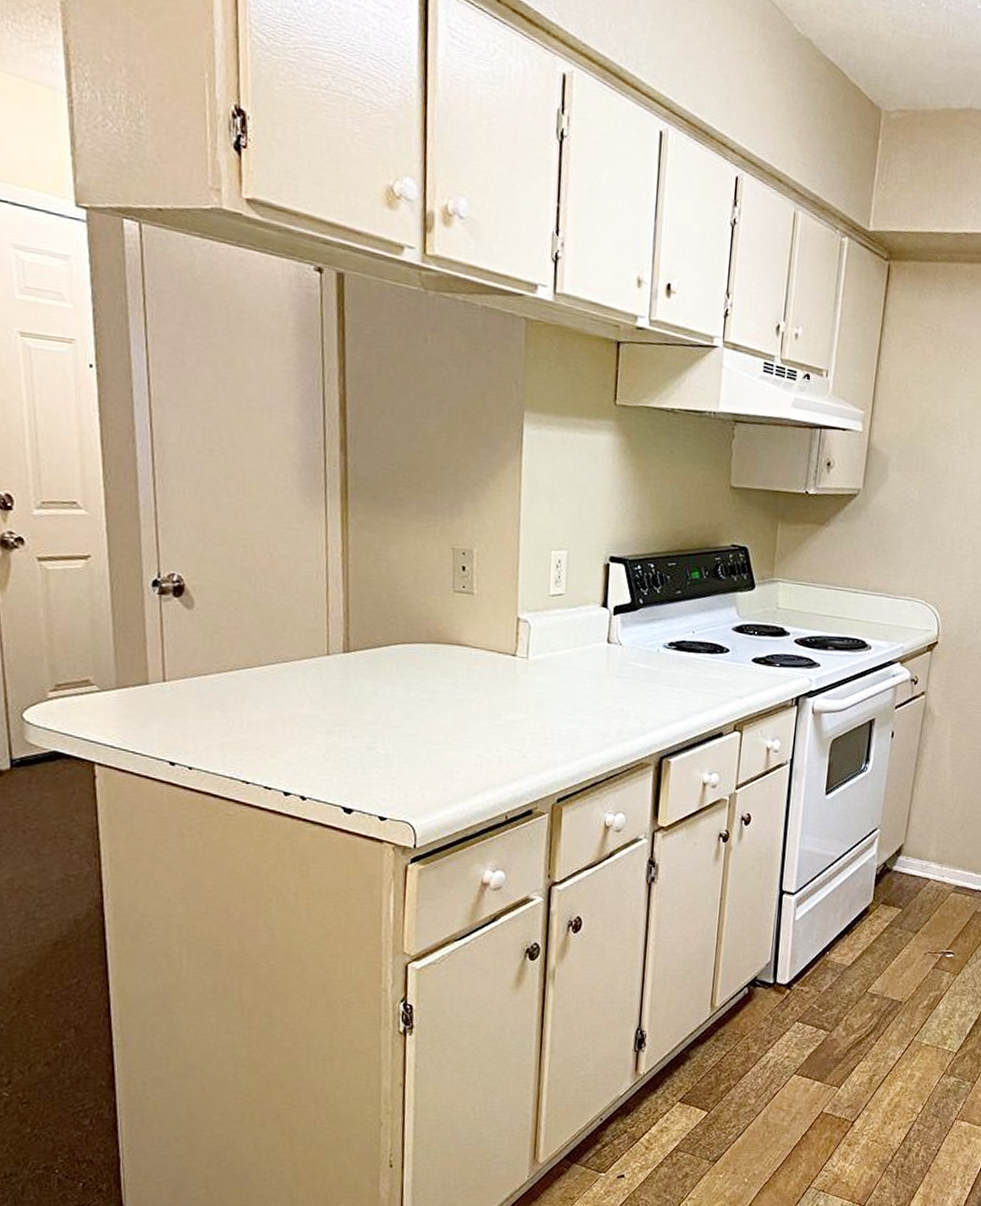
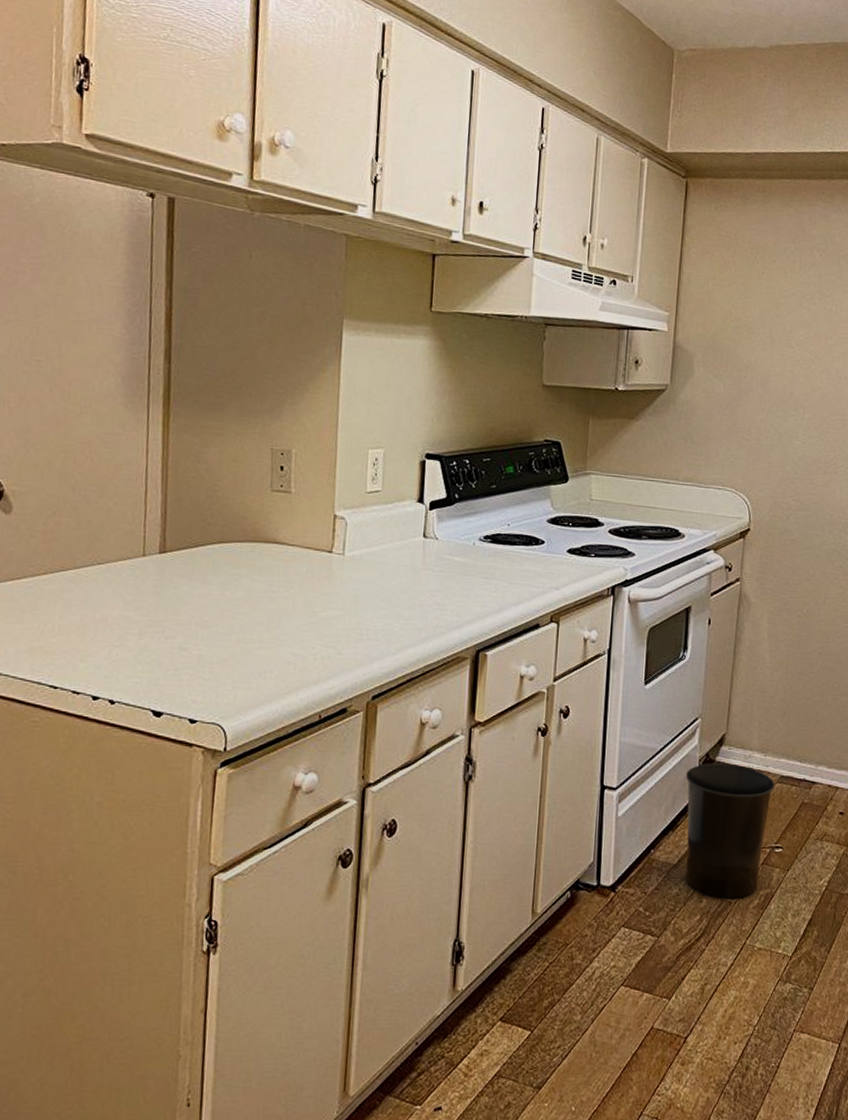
waste bin: none [858,872,949,999] -> present [685,763,775,898]

